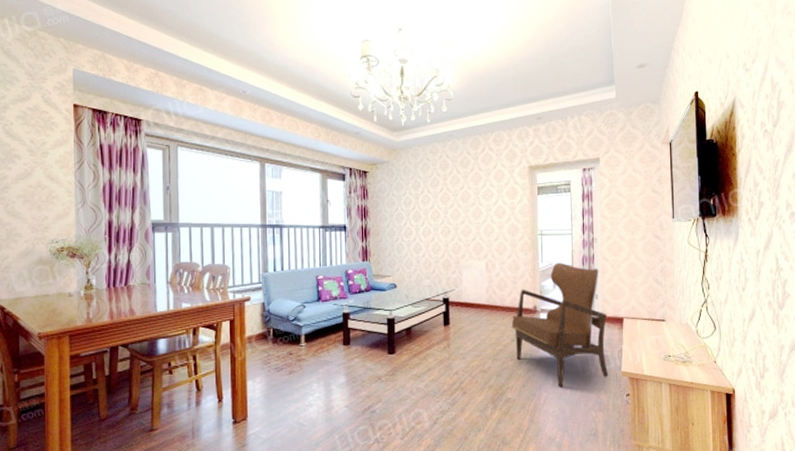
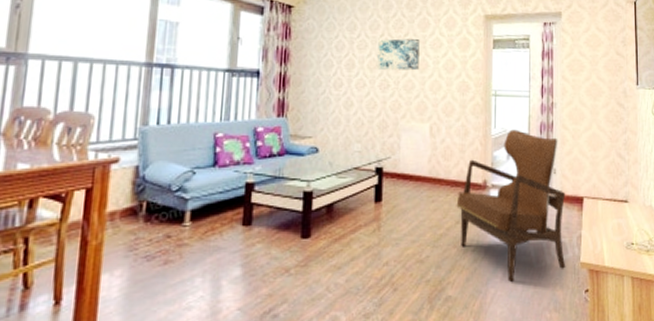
wall art: none [439,192,474,219] -> present [377,38,420,71]

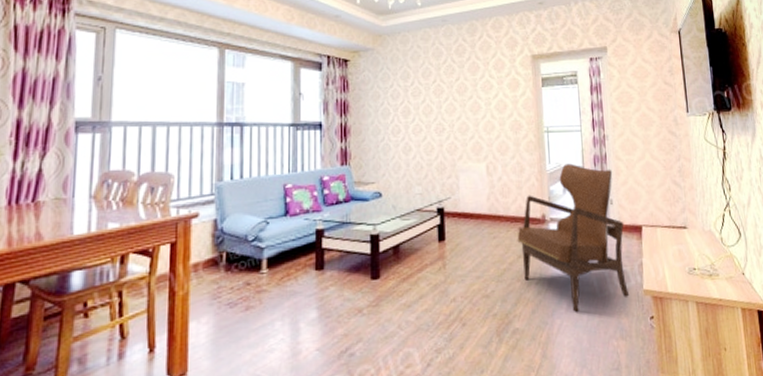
wall art: present [377,38,420,71] -> none [431,83,472,114]

